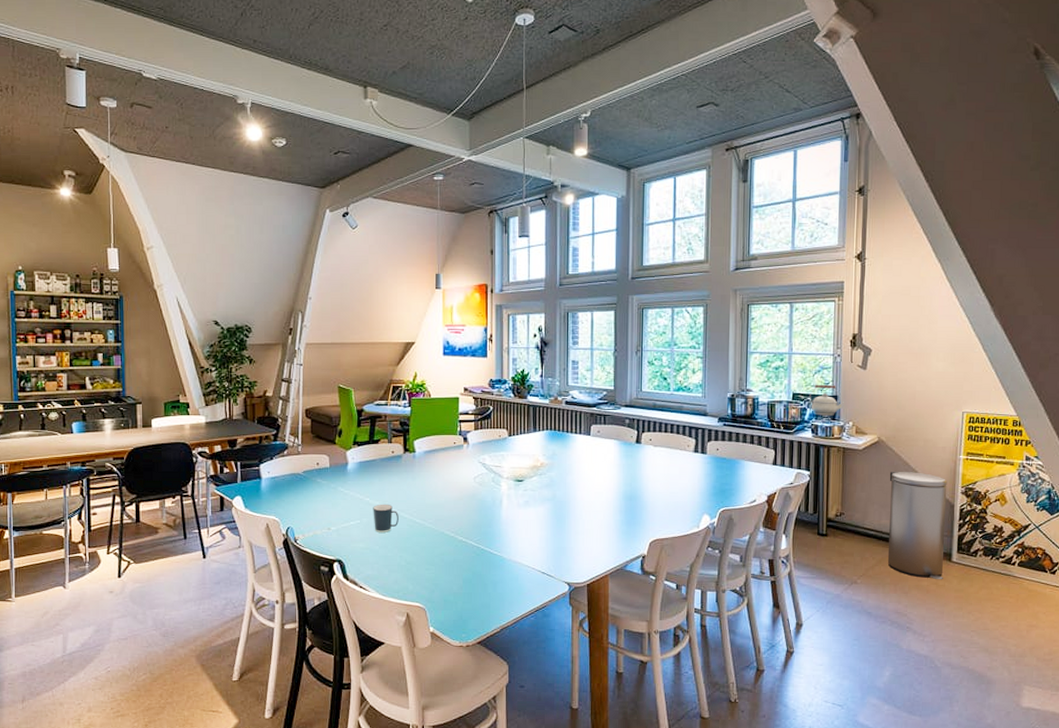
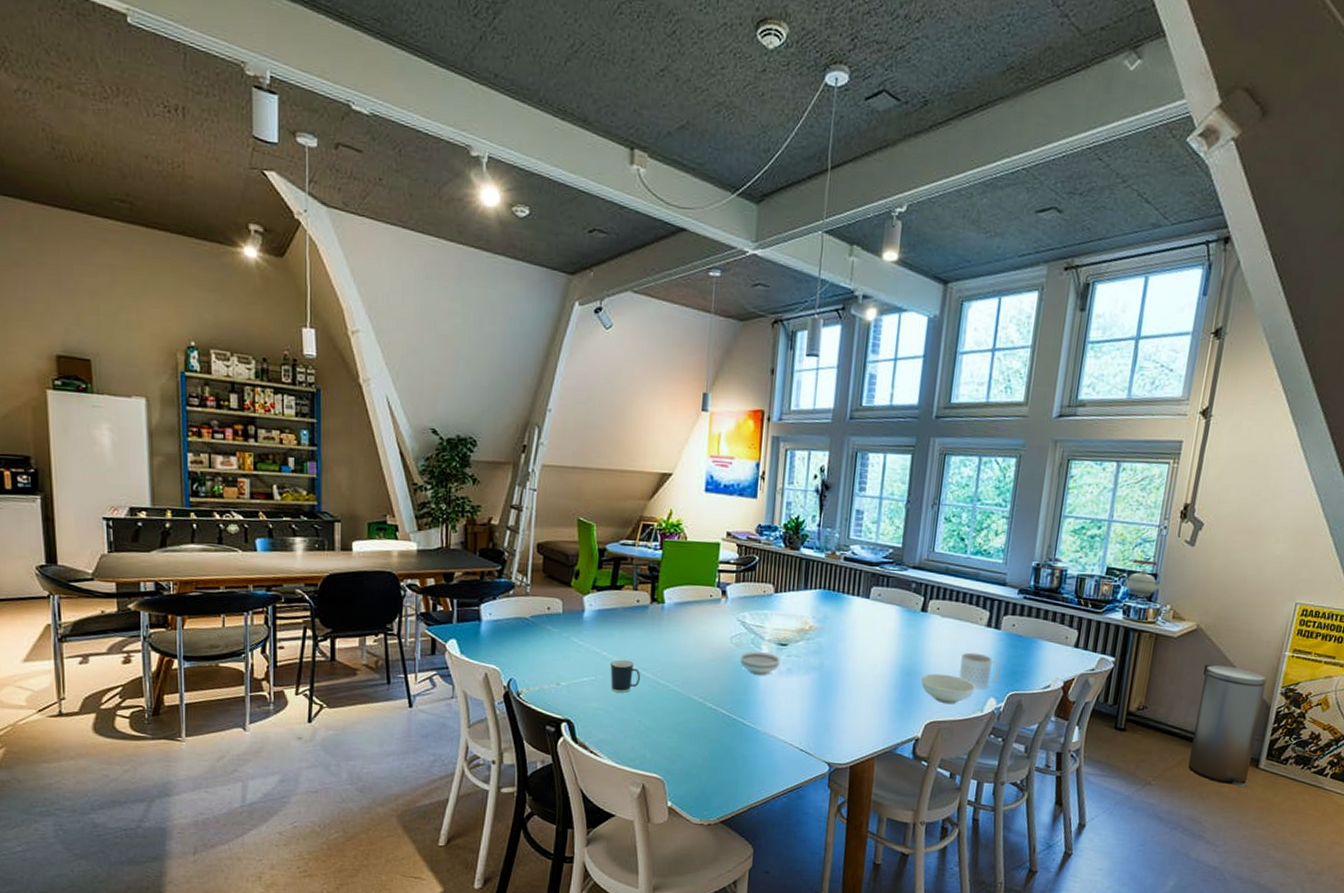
bowl: none [483,488,518,509] -> present [739,651,780,675]
bowl: none [642,496,690,522] -> present [921,673,975,704]
mug: none [674,476,710,508] -> present [958,652,1001,690]

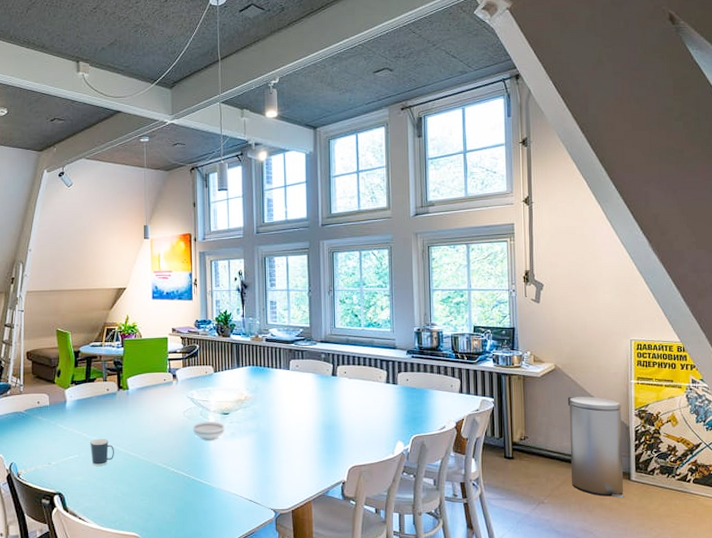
bowl: present [921,673,975,704] -> none [340,425,385,449]
mug: present [958,652,1001,690] -> none [369,405,403,436]
kettle: present [1125,558,1164,597] -> none [489,317,521,346]

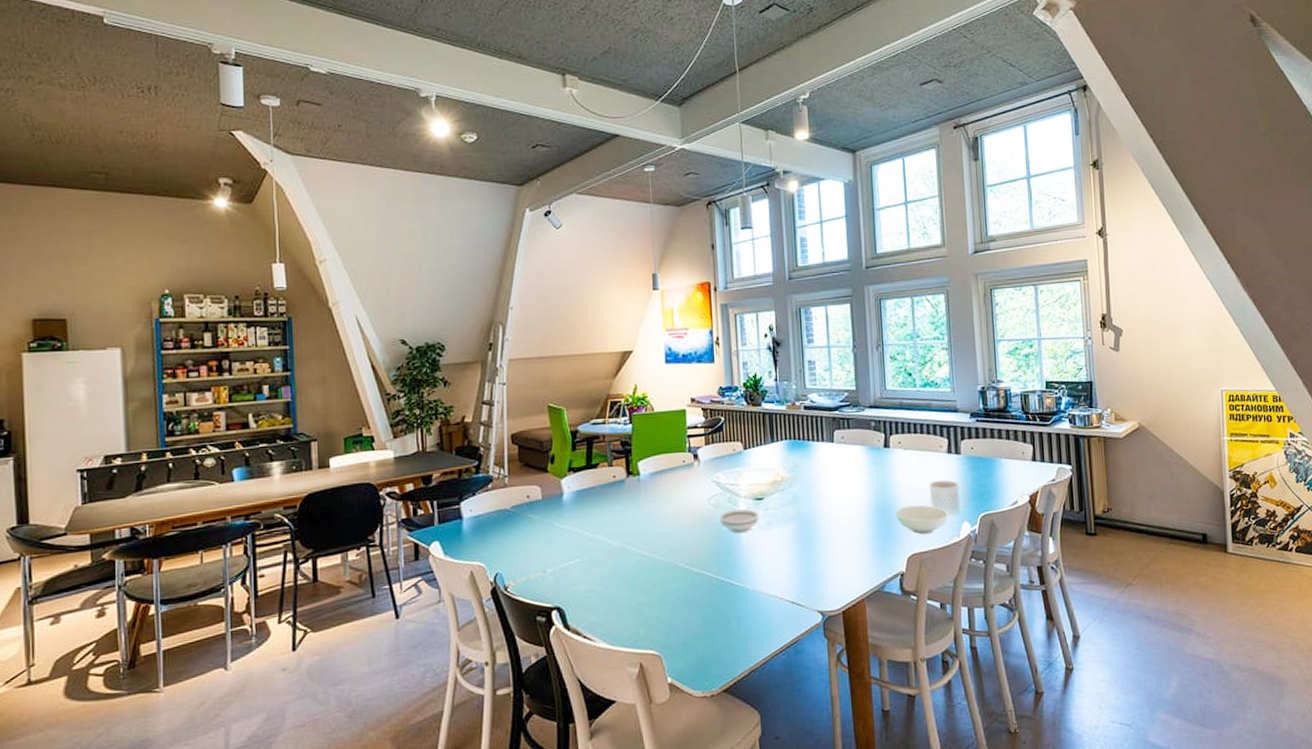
mug: present [90,438,114,466] -> none [594,537,625,571]
bowl: none [340,425,385,449] -> present [896,505,948,534]
mug: none [369,405,403,436] -> present [929,480,968,516]
pedal bin: present [567,397,624,498] -> none [1154,458,1221,575]

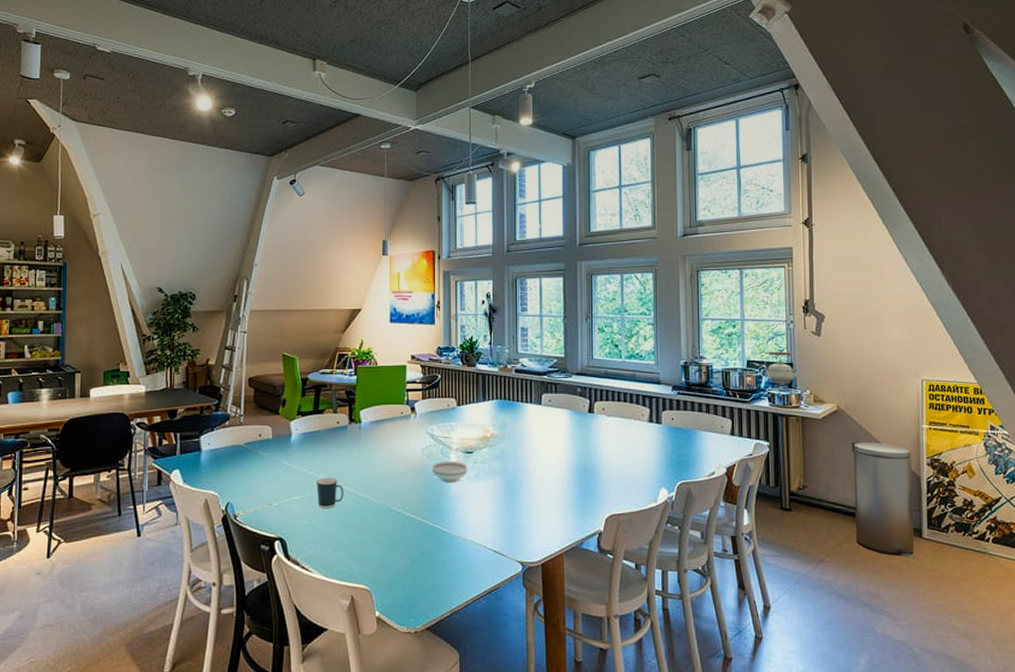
mug: none [594,537,625,571] -> present [316,477,343,508]
bowl: present [896,505,948,534] -> none [597,469,646,496]
mug: present [929,480,968,516] -> none [629,447,667,481]
kettle: none [1063,369,1100,404] -> present [764,351,800,384]
pedal bin: none [1154,458,1221,575] -> present [851,442,915,558]

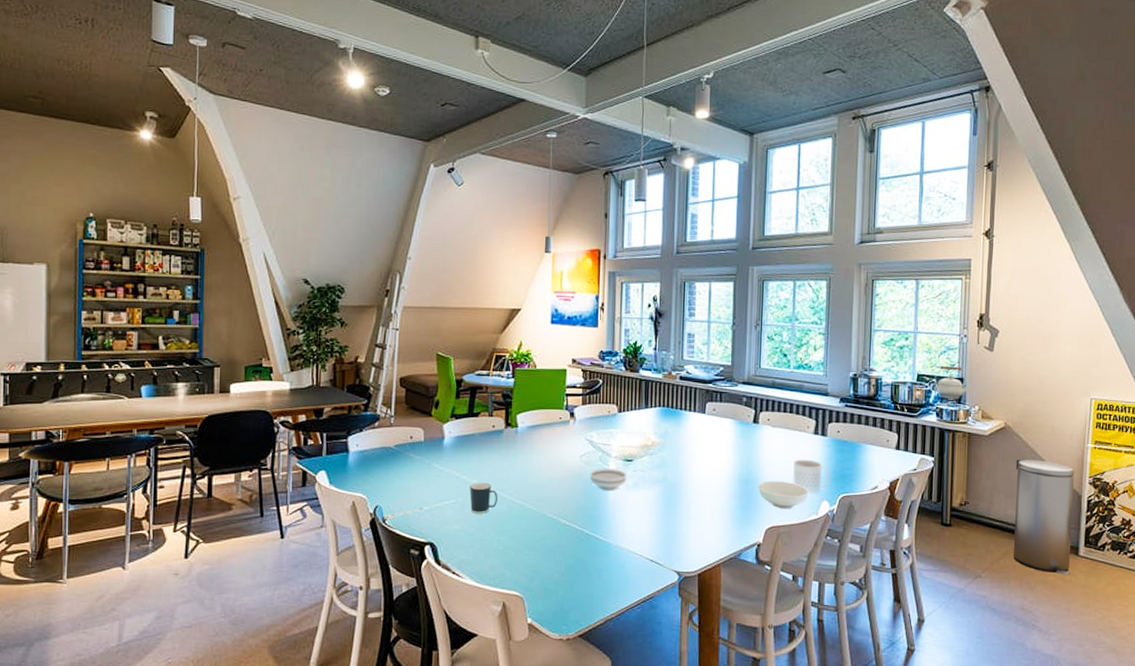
bowl: none [597,469,646,496] -> present [758,480,809,508]
mug: none [629,447,667,481] -> present [792,459,830,494]

